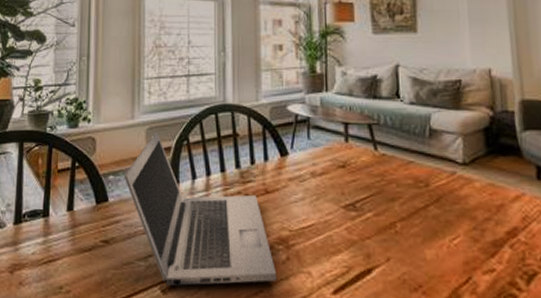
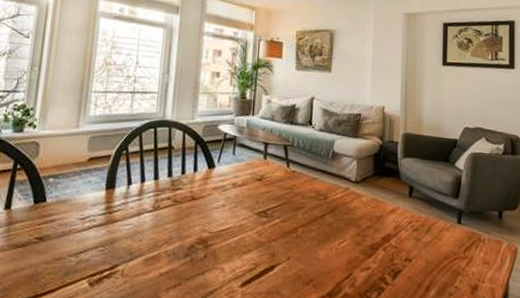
laptop: present [123,131,277,286] -> none [63,140,195,279]

